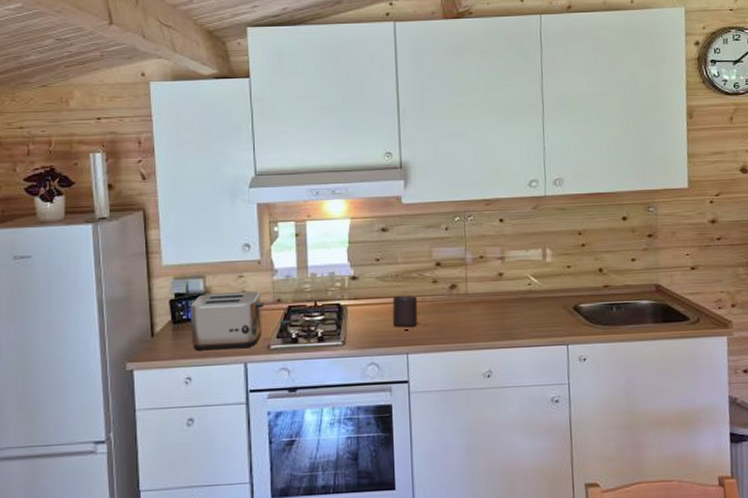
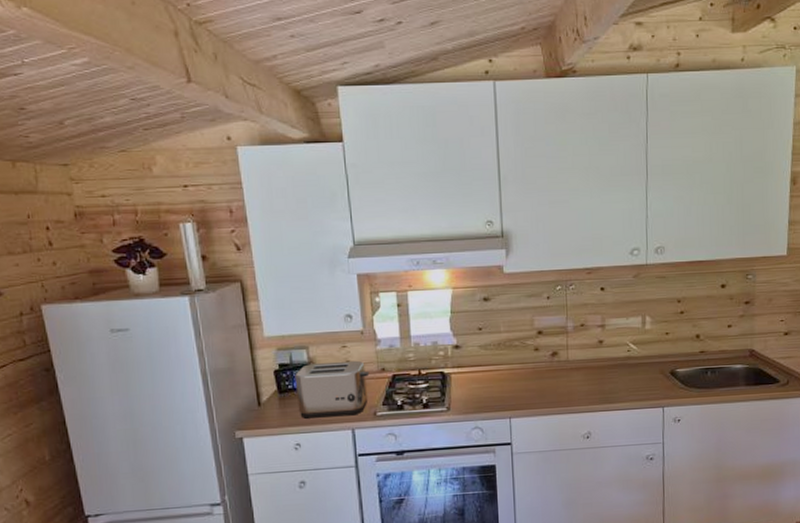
canister: present [390,291,427,329] -> none [493,358,529,395]

